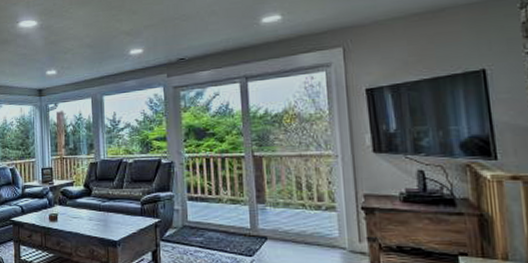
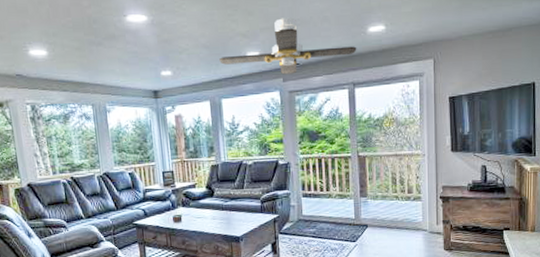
ceiling fan: none [102,14,249,70] -> present [219,17,357,75]

